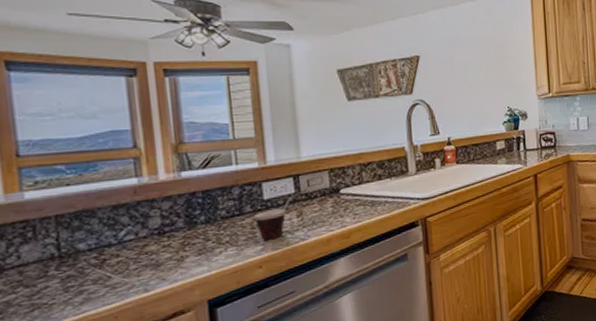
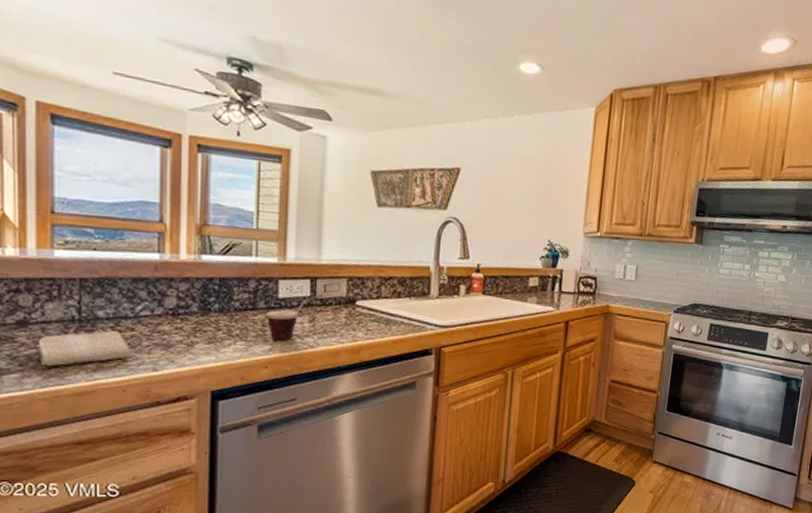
washcloth: none [17,260,120,309] -> present [39,330,131,367]

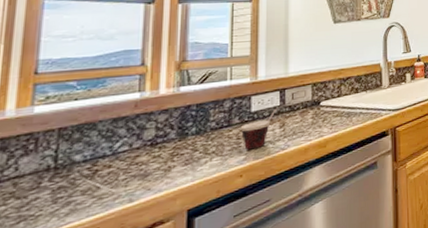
washcloth: present [39,330,131,367] -> none [8,171,107,221]

